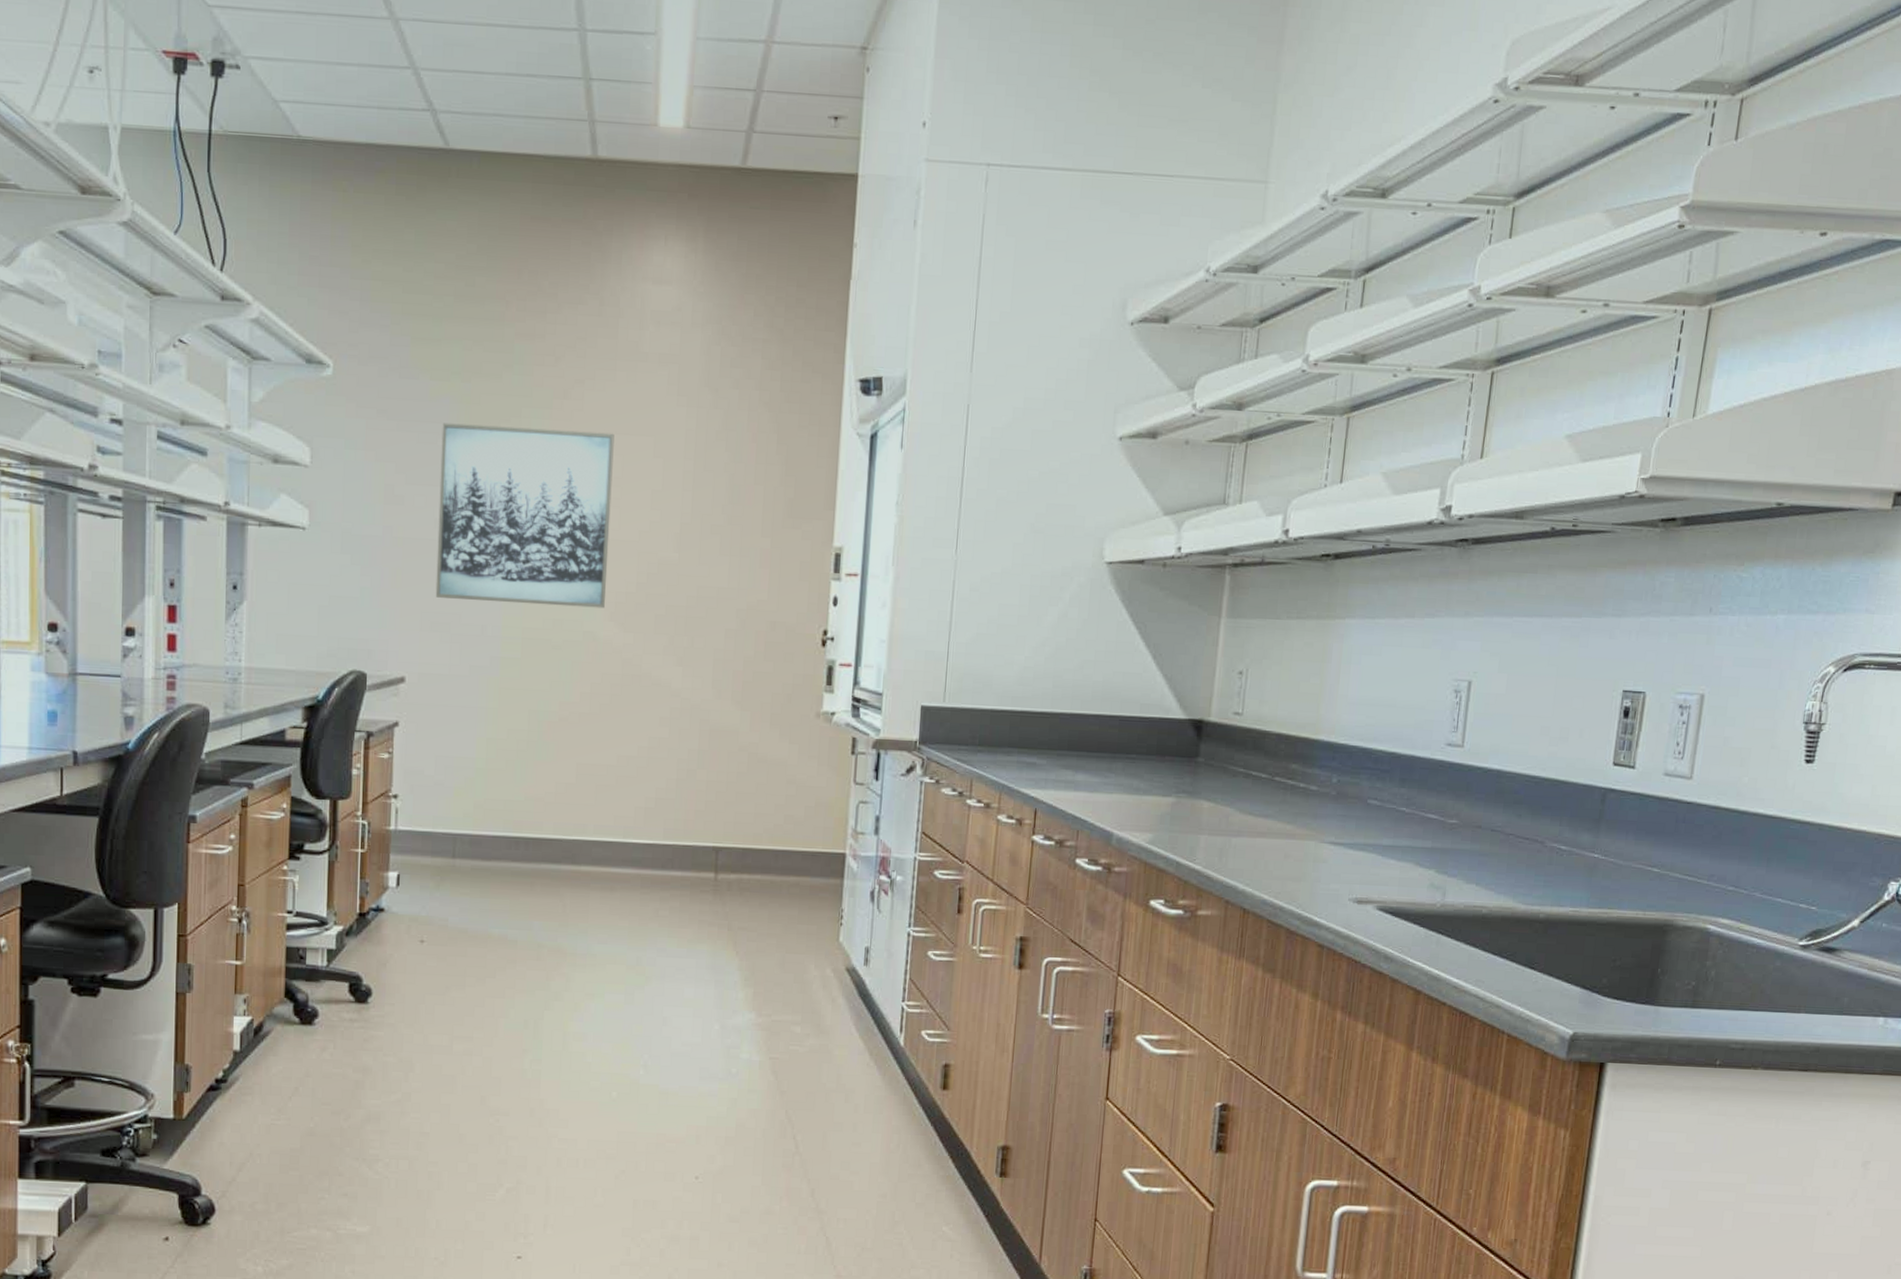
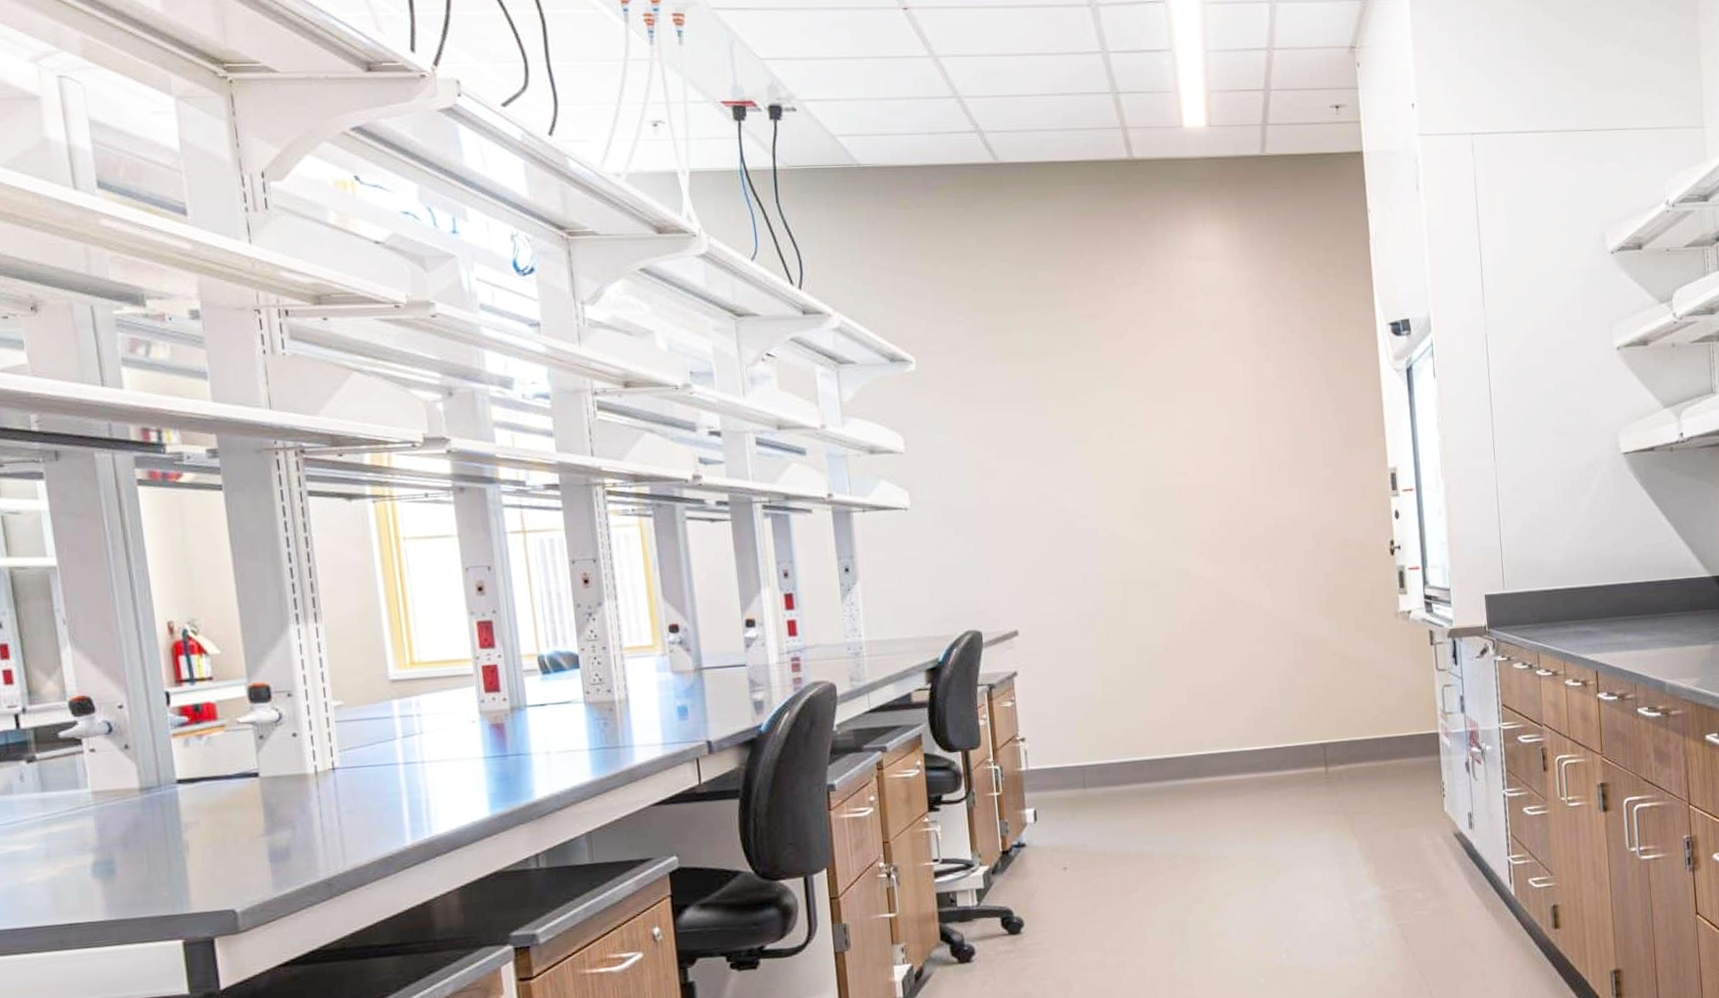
wall art: present [435,423,614,609] -> none [1023,393,1193,556]

